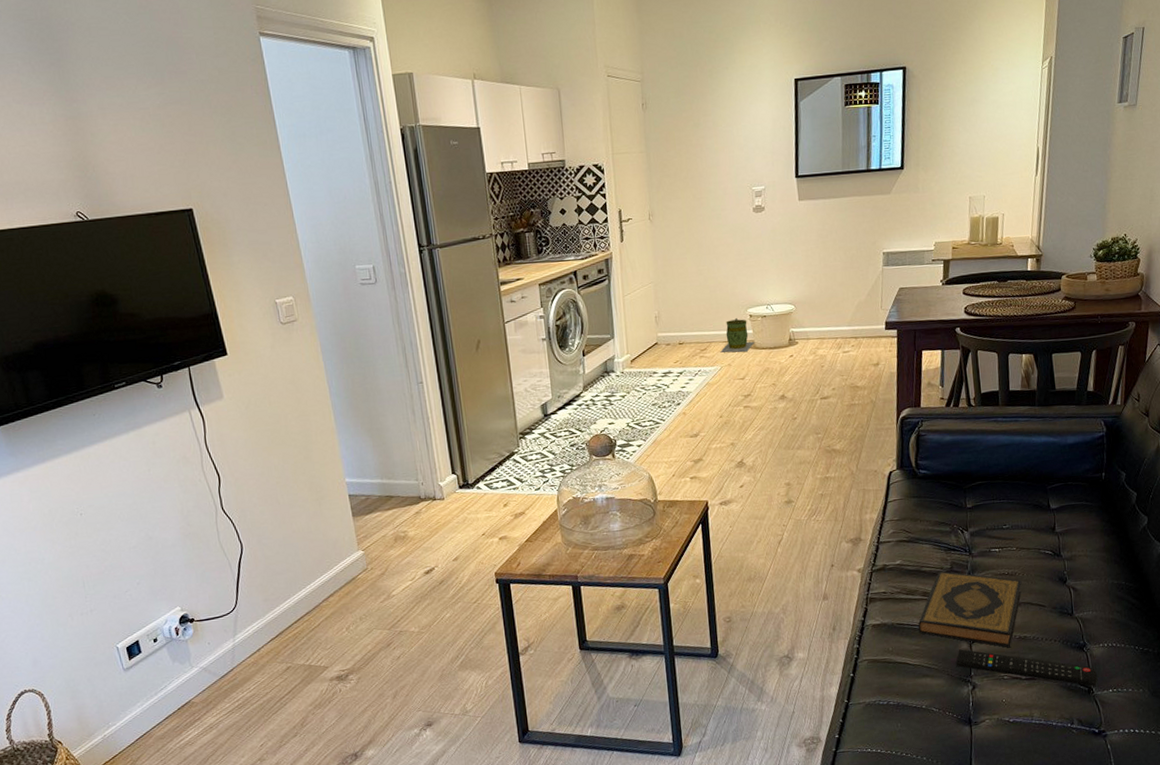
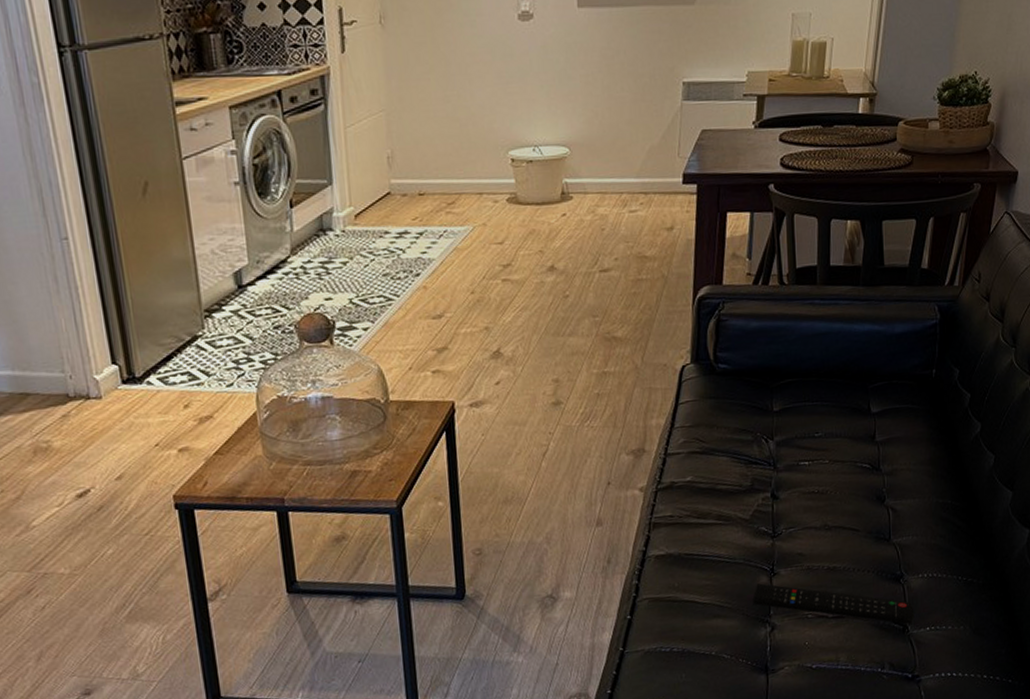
trash can: present [720,318,755,353] -> none [472,163,518,209]
hardback book: present [918,571,1022,648] -> none [709,489,834,581]

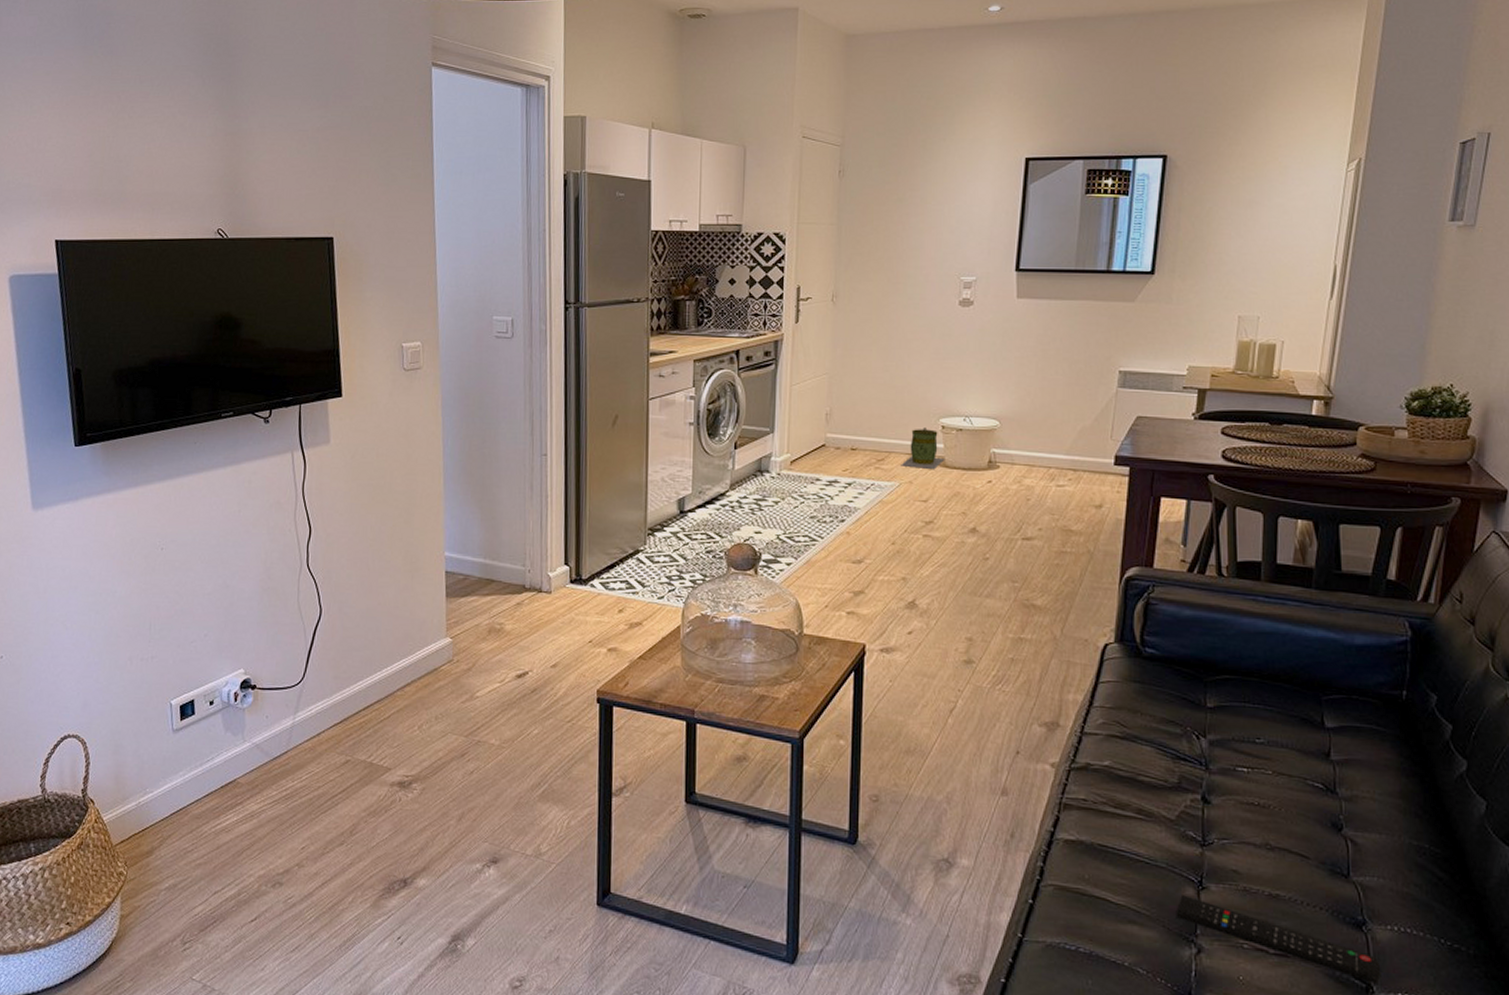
trash can: none [472,163,518,209] -> present [901,428,945,470]

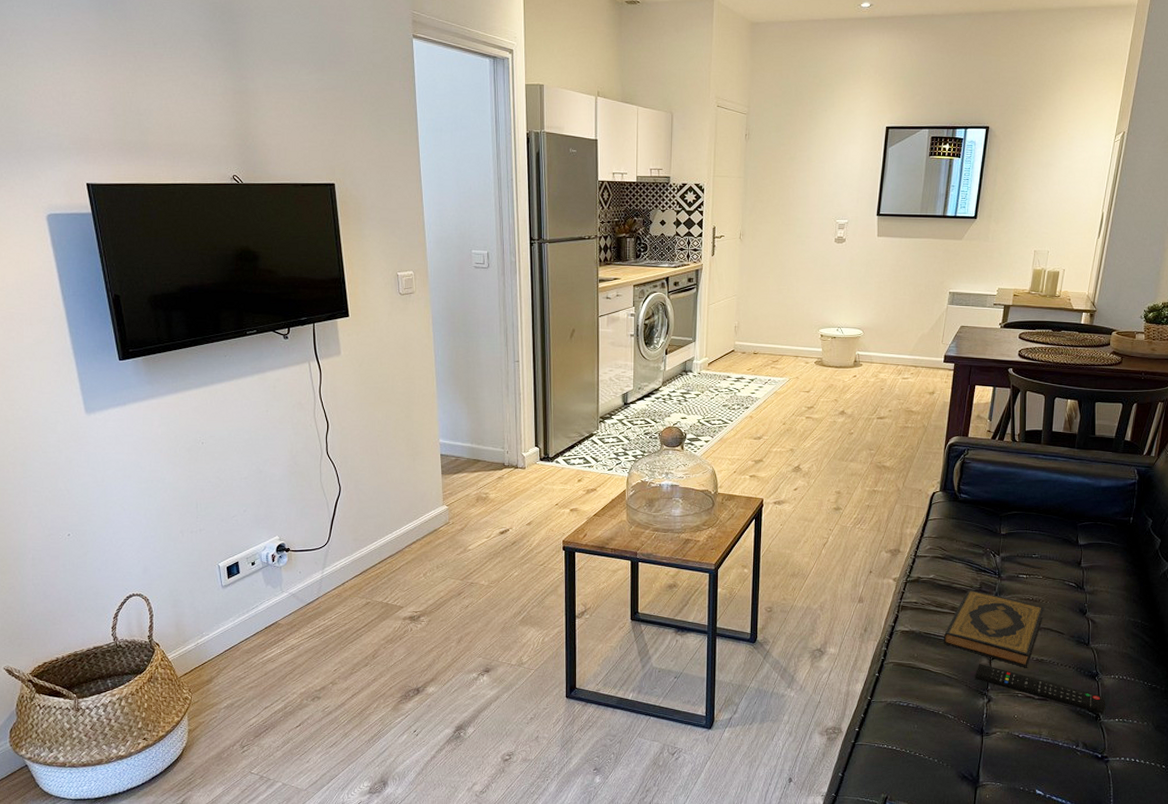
trash can: present [901,428,945,470] -> none [790,336,823,368]
hardback book: none [1126,784,1278,906] -> present [943,589,1044,668]

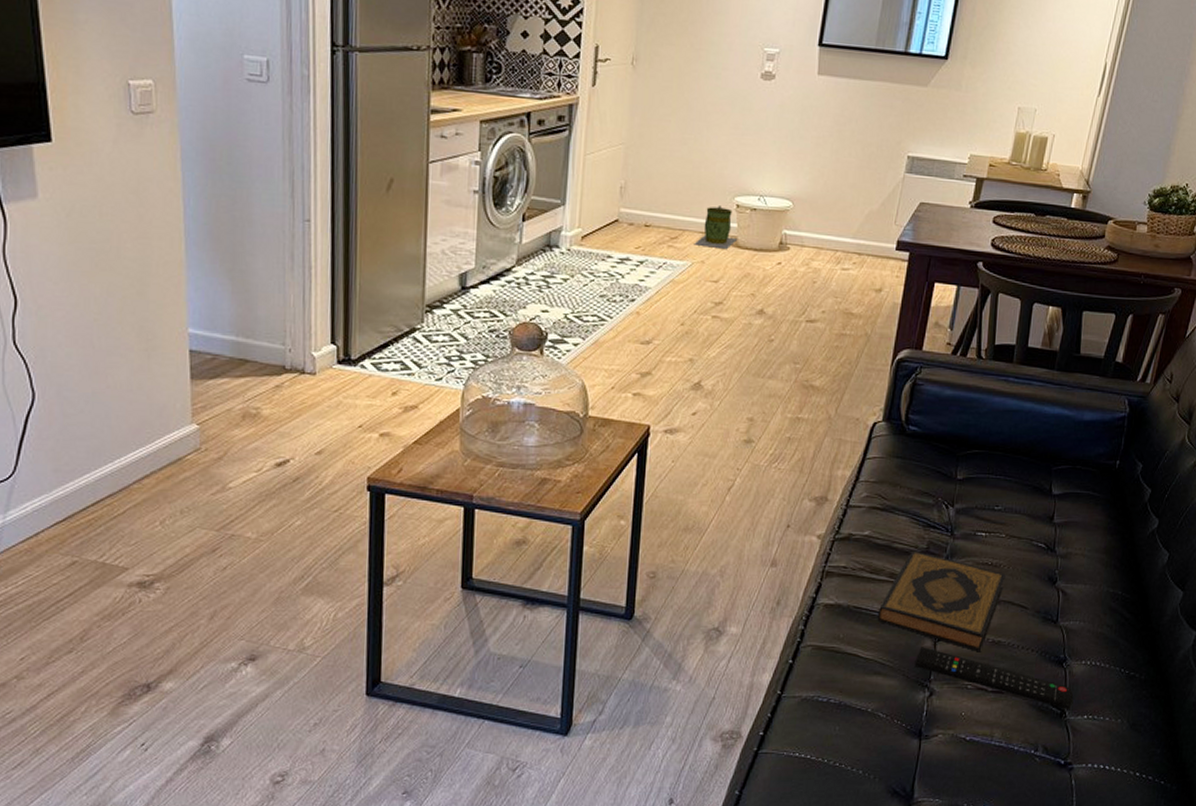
trash can: none [790,336,823,368] -> present [694,206,738,250]

